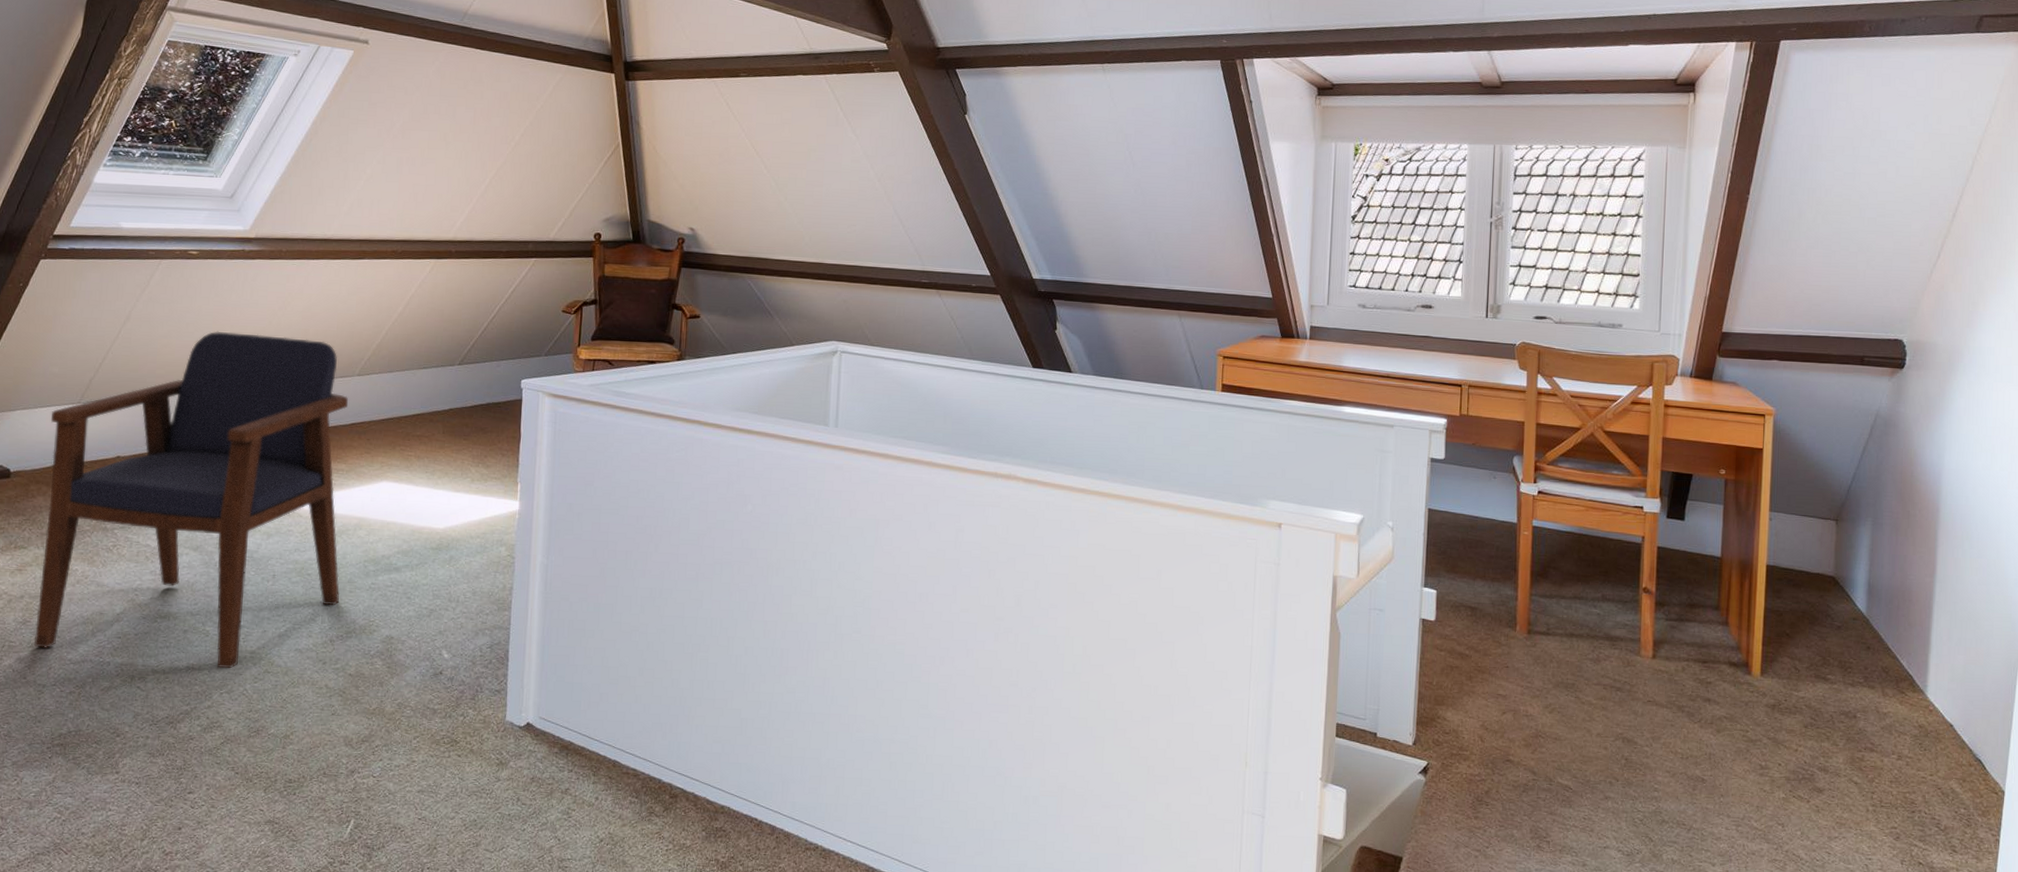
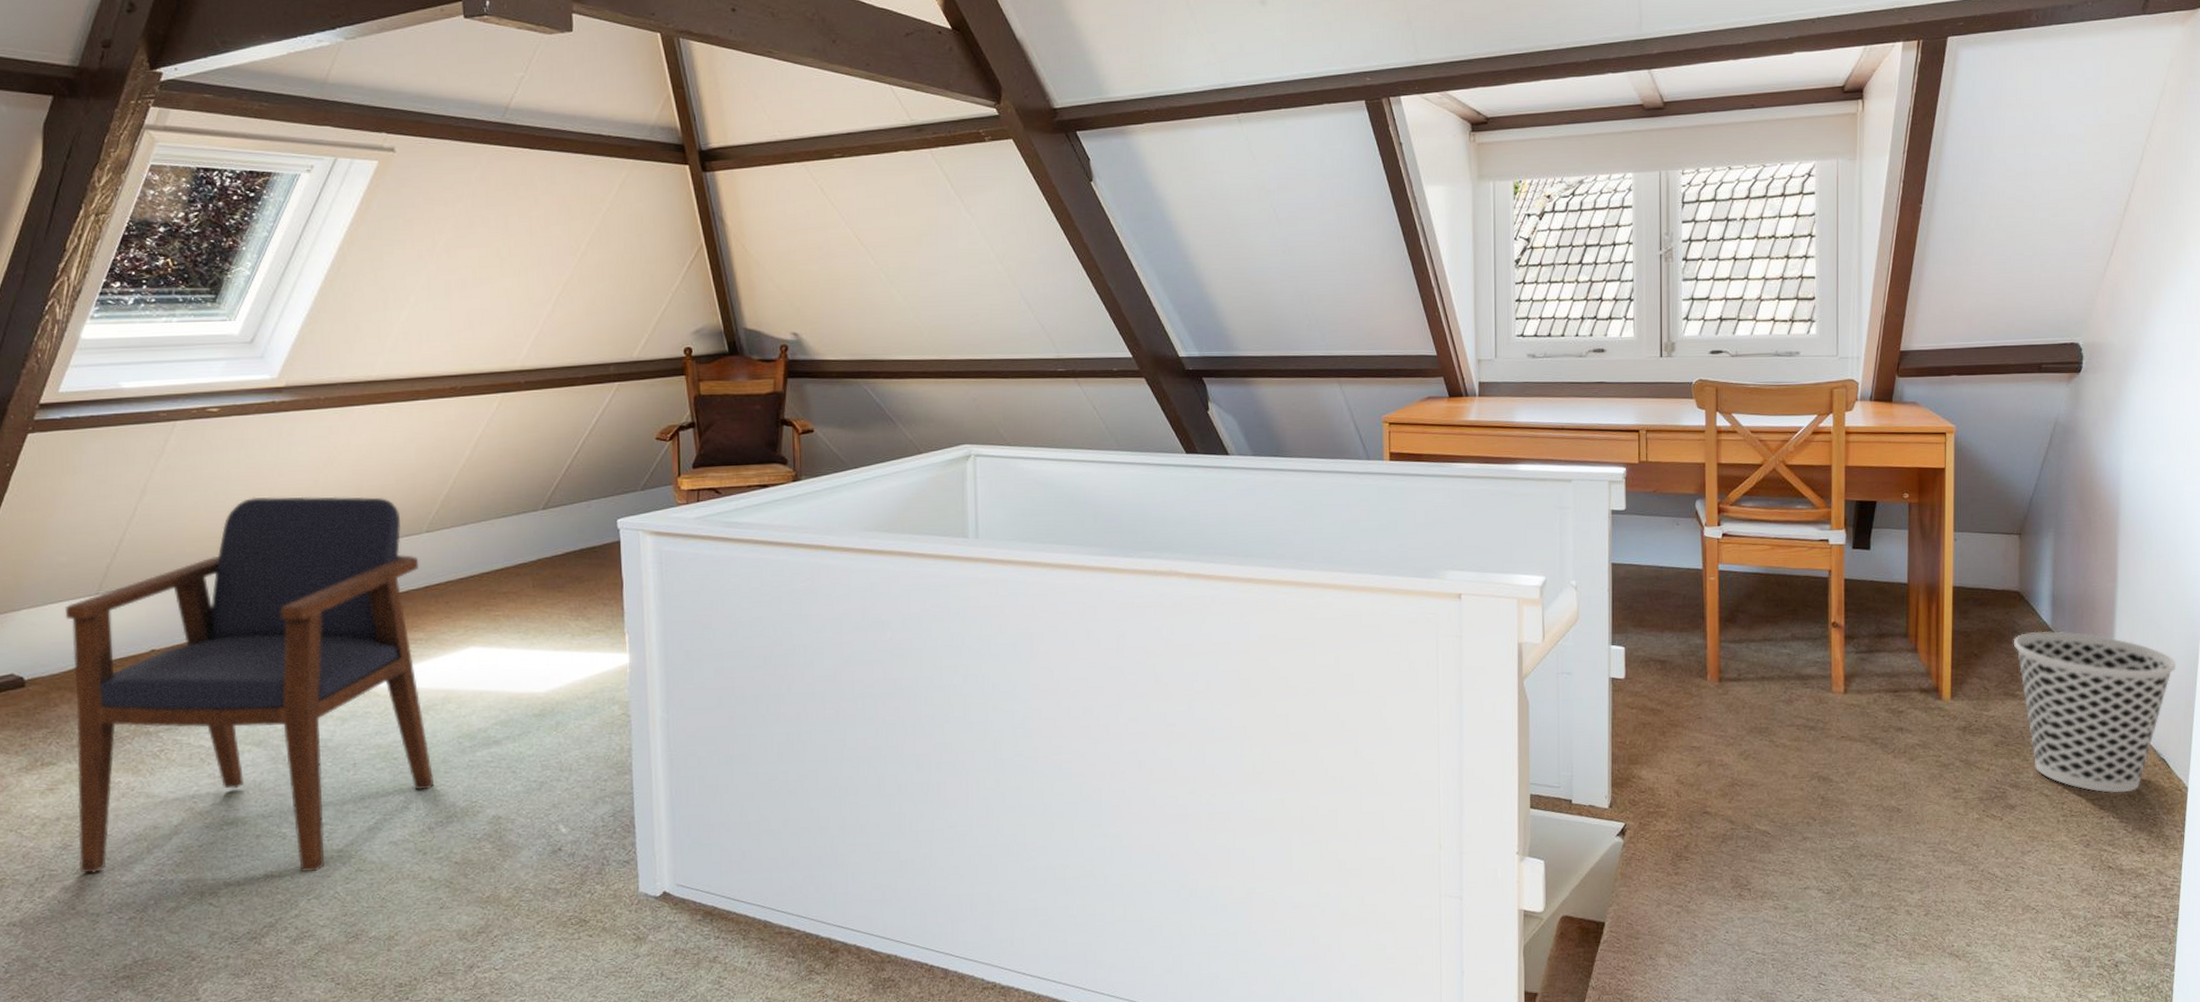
wastebasket: none [1826,617,1996,789] -> present [2013,631,2177,794]

